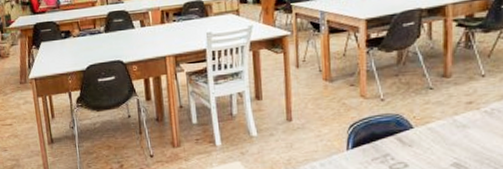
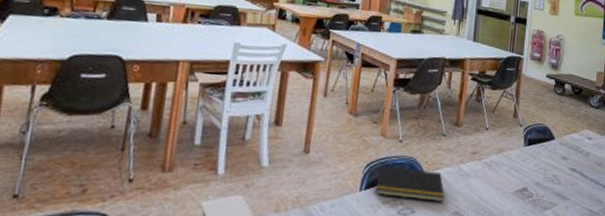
notepad: none [362,125,439,155] -> present [375,166,445,203]

